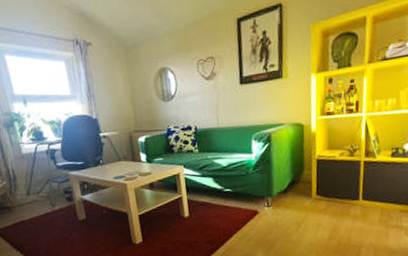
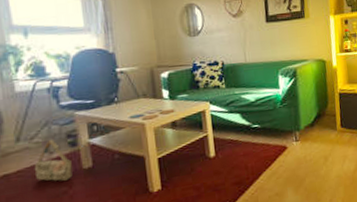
bag: none [42,195,71,229] -> present [34,140,73,181]

